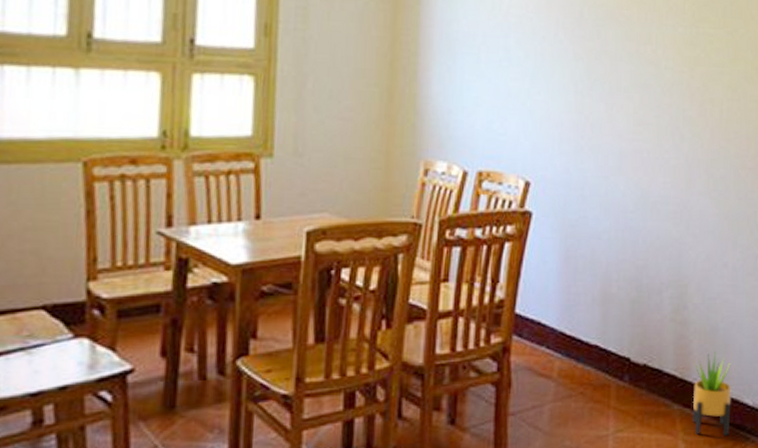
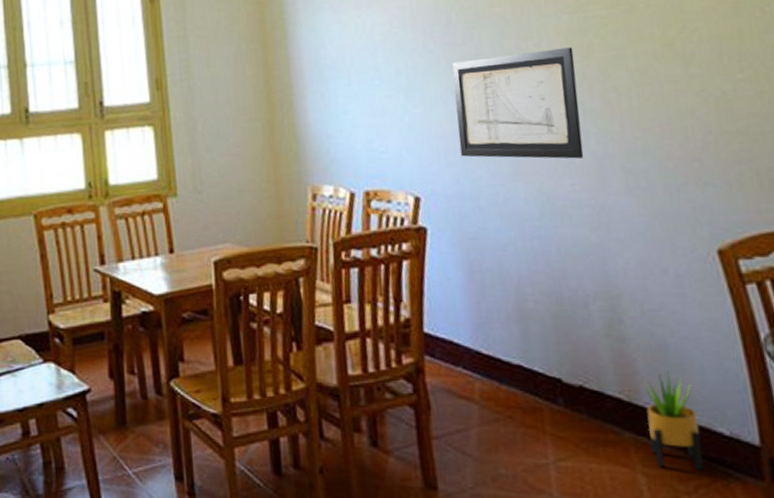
wall art: none [573,55,683,160] -> present [451,47,584,159]

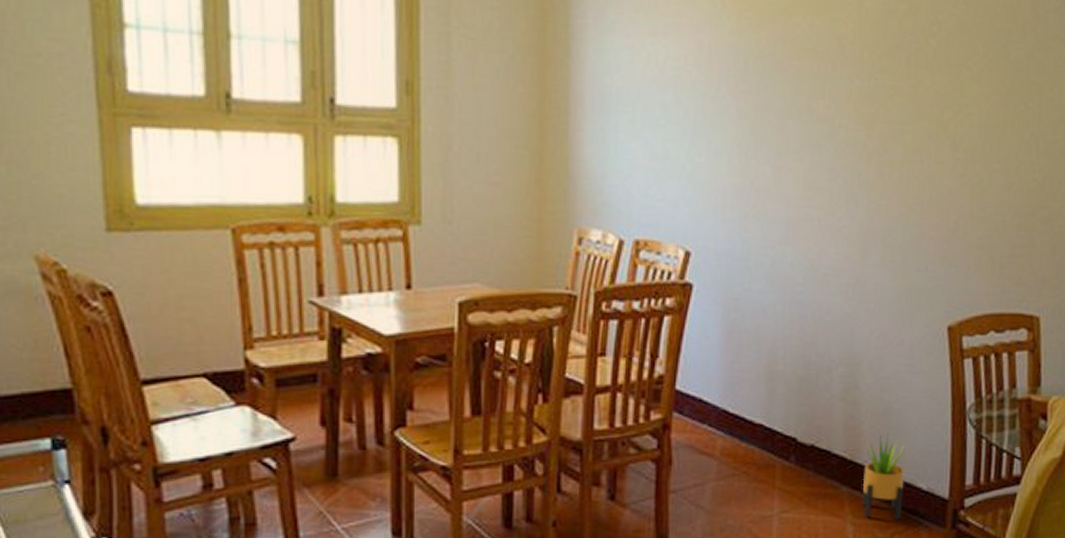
wall art: present [451,47,584,159] -> none [737,112,859,228]

